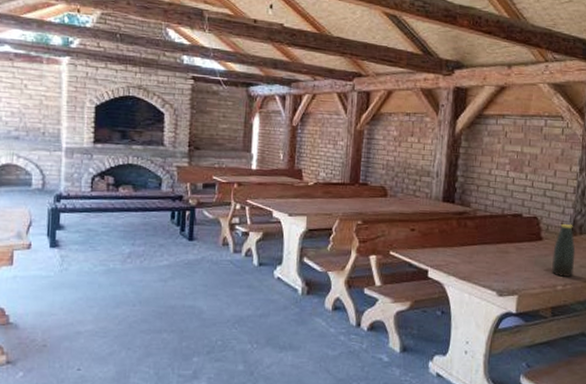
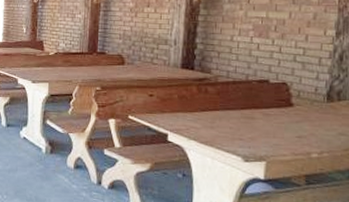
bottle: present [551,223,576,278] -> none [304,89,333,145]

